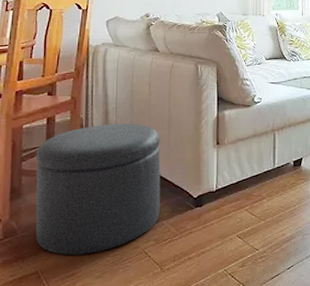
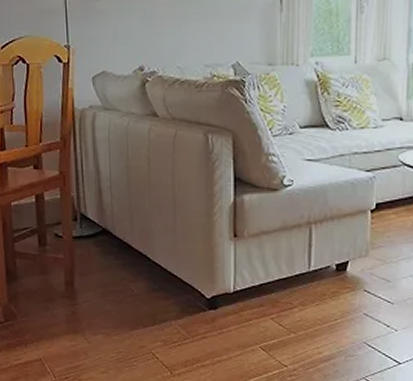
ottoman: present [35,123,161,255] -> none [27,205,167,348]

